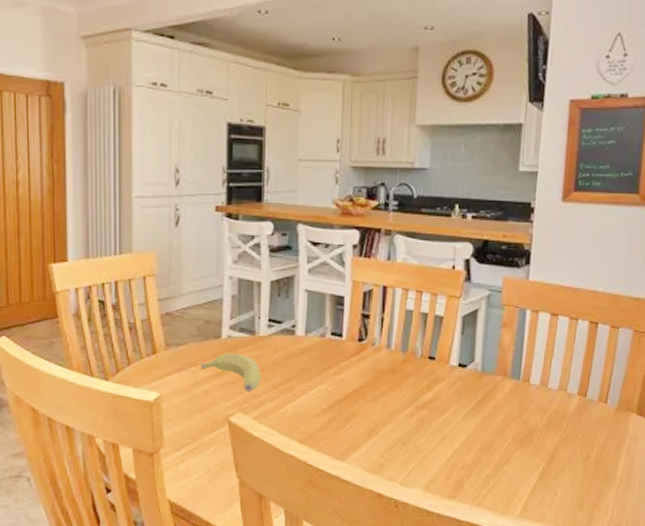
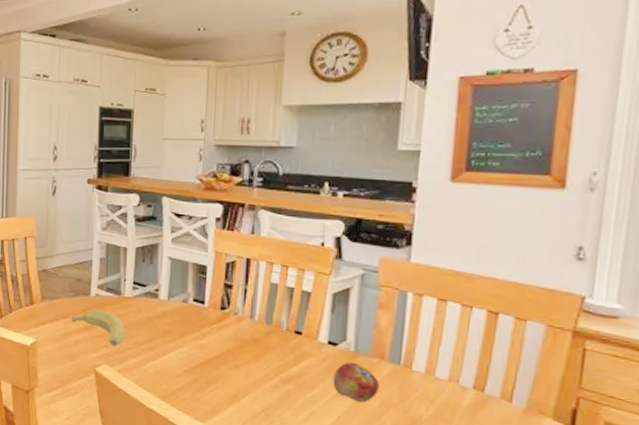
fruit: none [462,382,502,420] -> present [333,362,379,403]

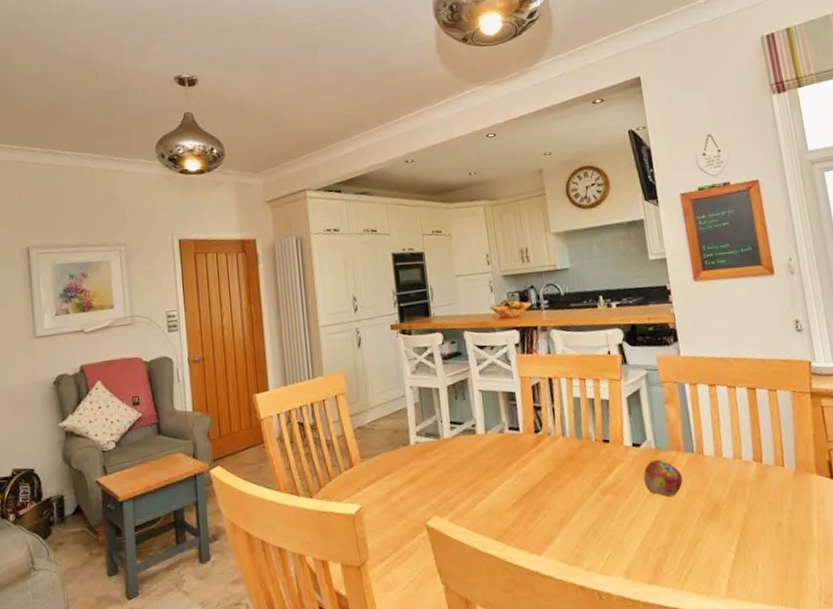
banana: present [71,309,126,346] -> none [394,457,452,494]

